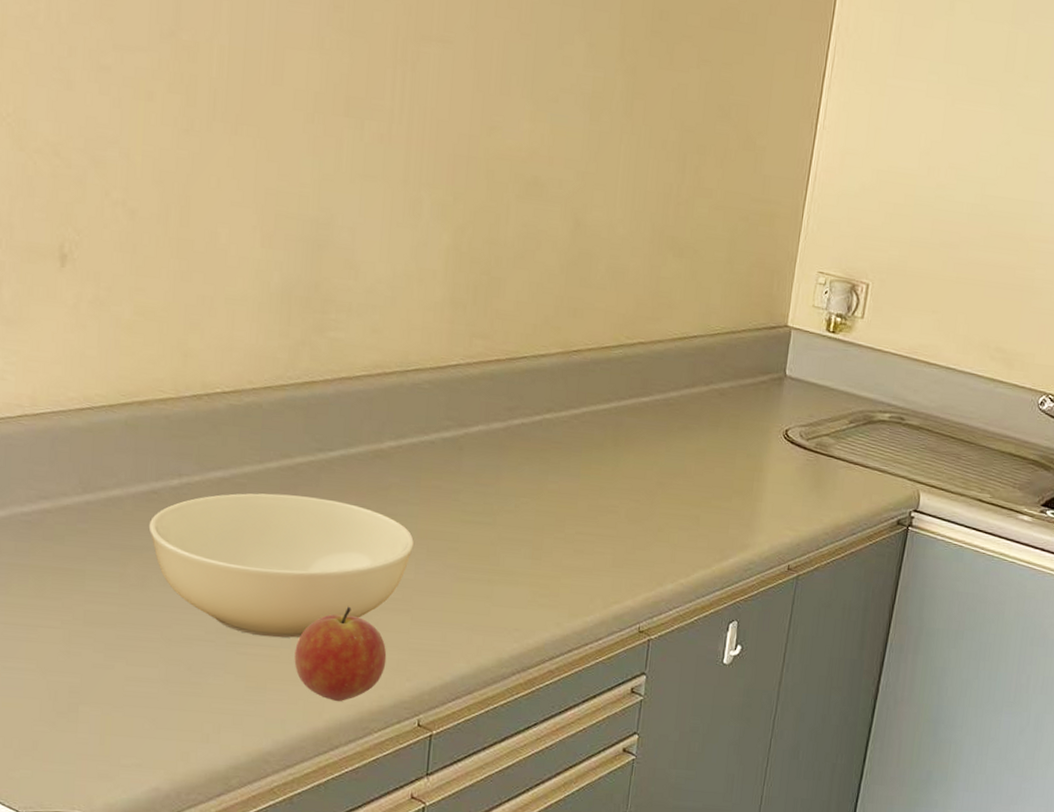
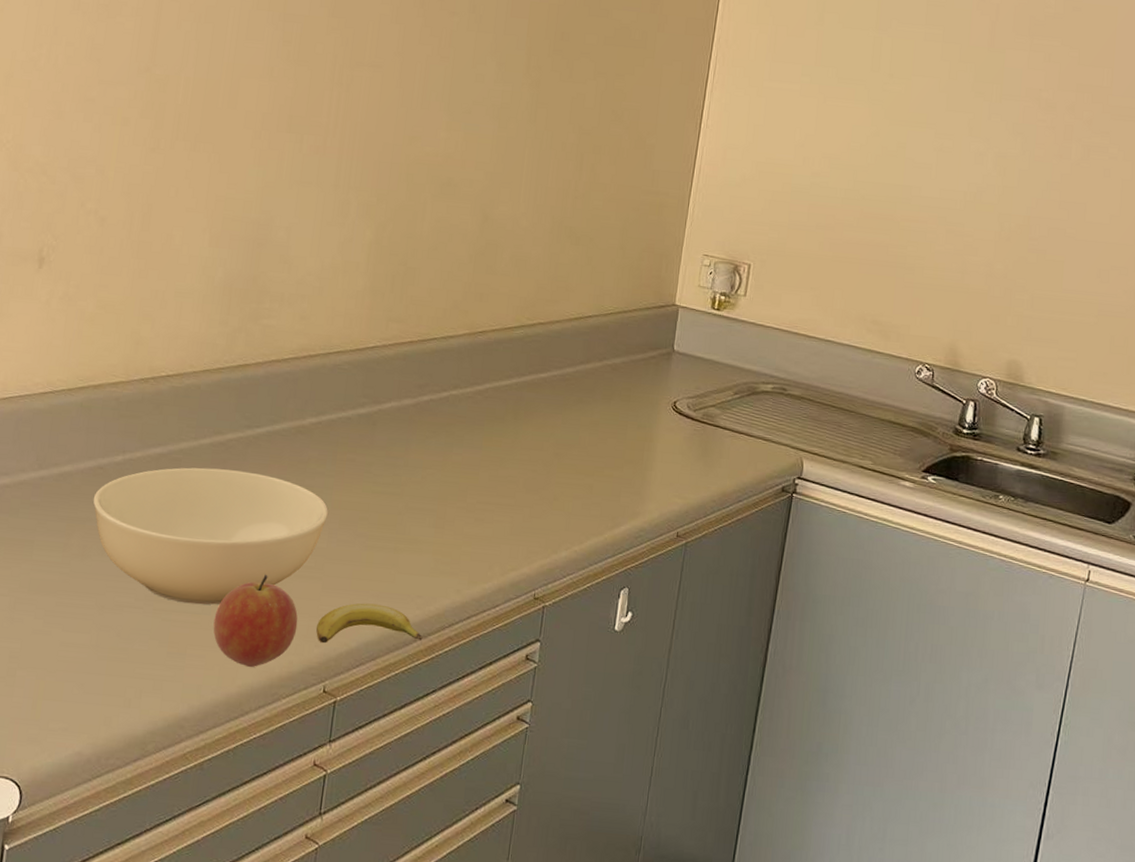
banana: none [407,636,522,676] -> present [316,603,423,643]

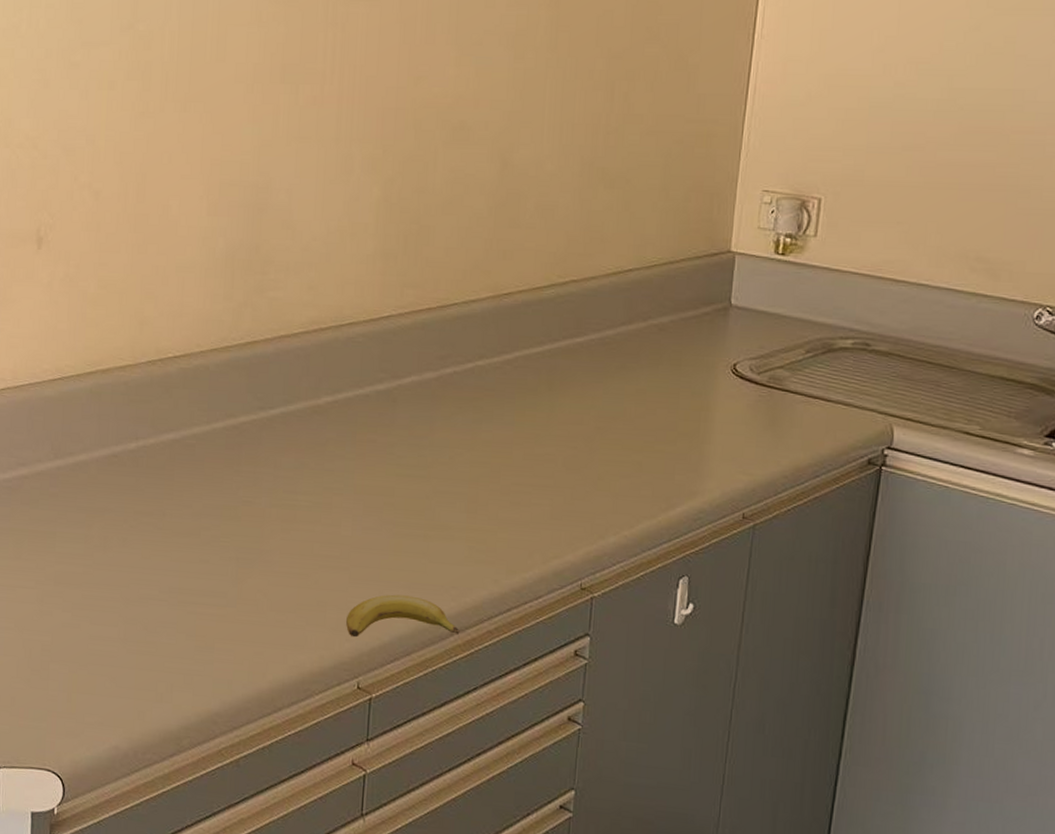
bowl: present [92,467,329,605] -> none [110,453,352,597]
fruit: present [213,574,298,668] -> none [239,564,326,663]

